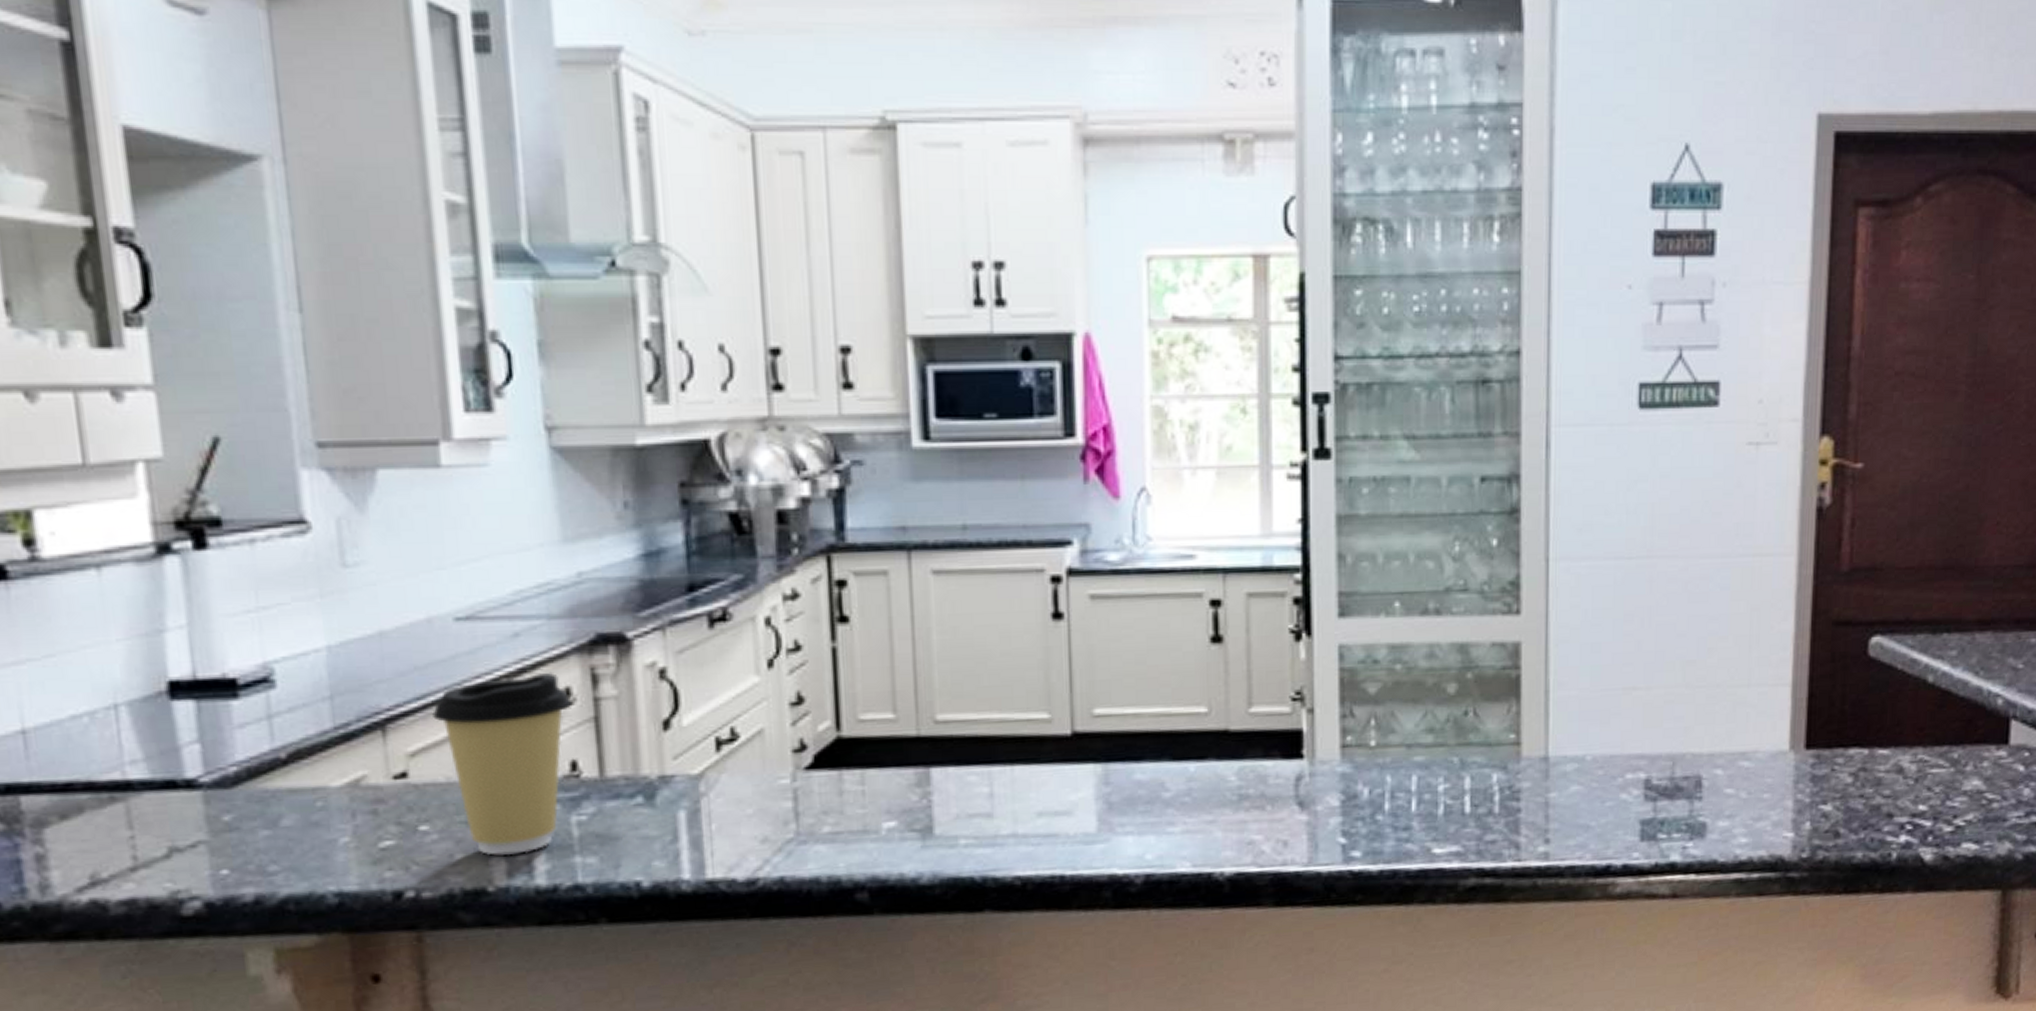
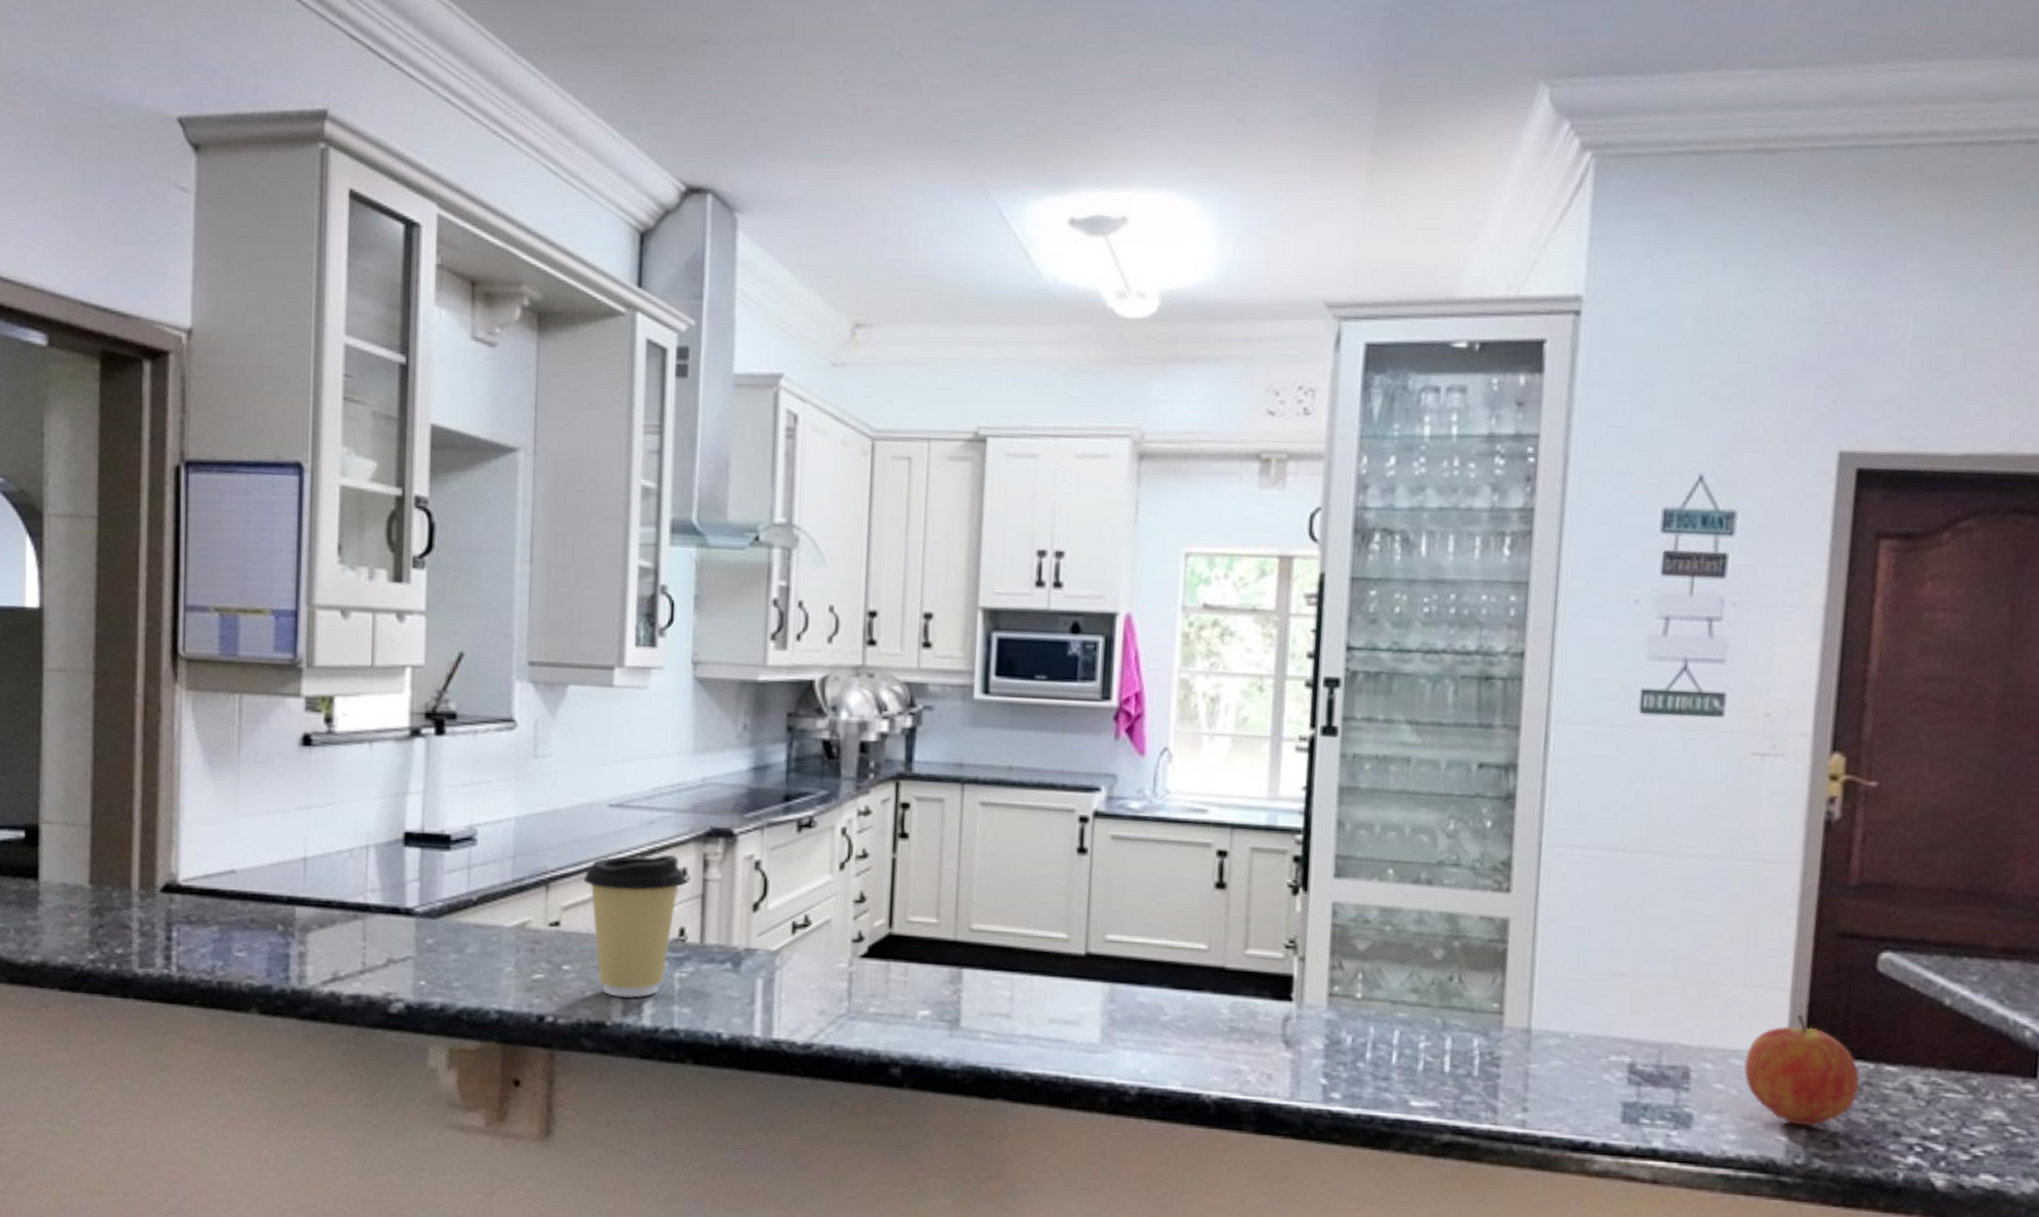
fruit: none [1751,708,1856,820] -> present [1743,1014,1860,1128]

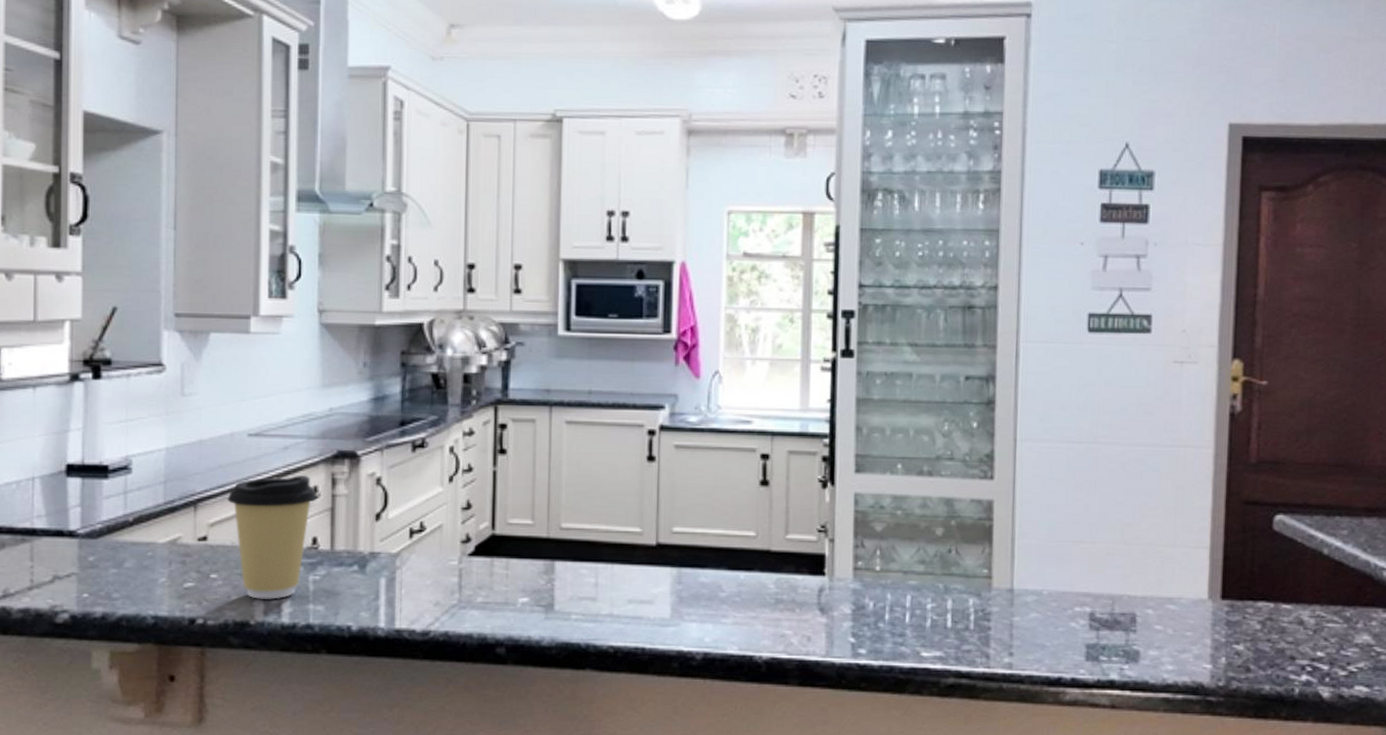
fruit: present [1743,1014,1860,1128] -> none [1176,567,1264,656]

